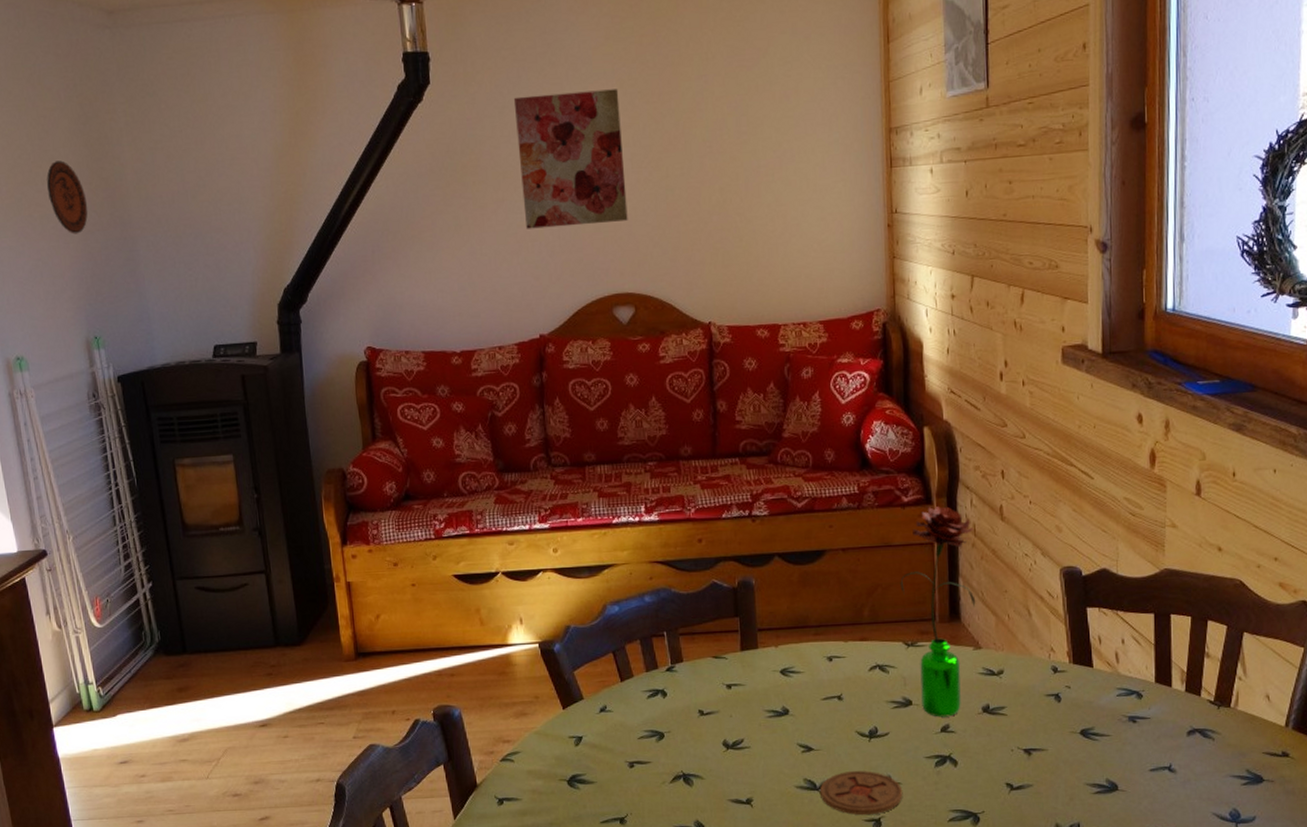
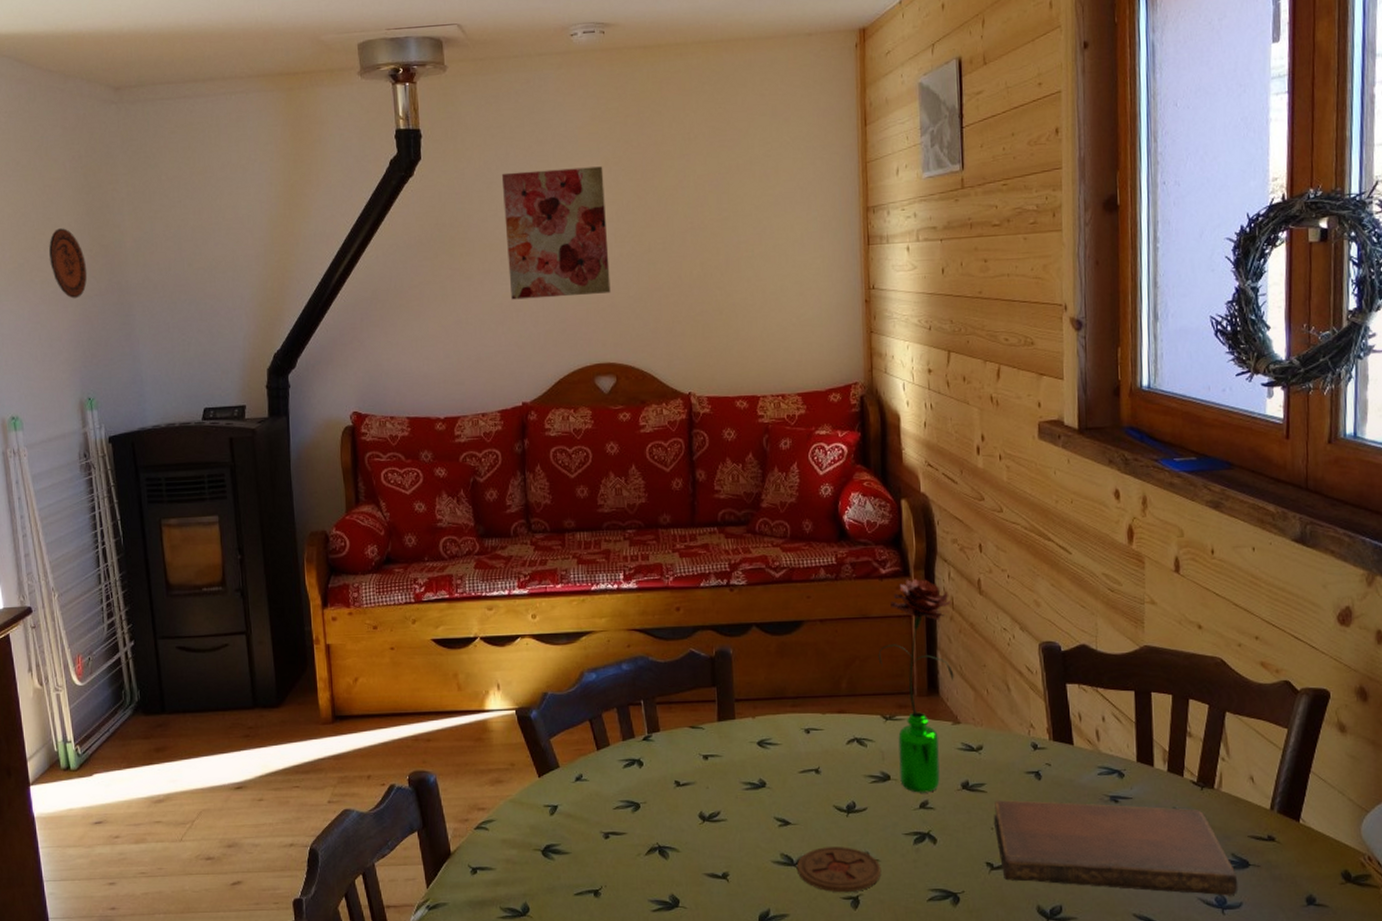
notebook: none [1014,722,1252,811] -> present [994,800,1239,896]

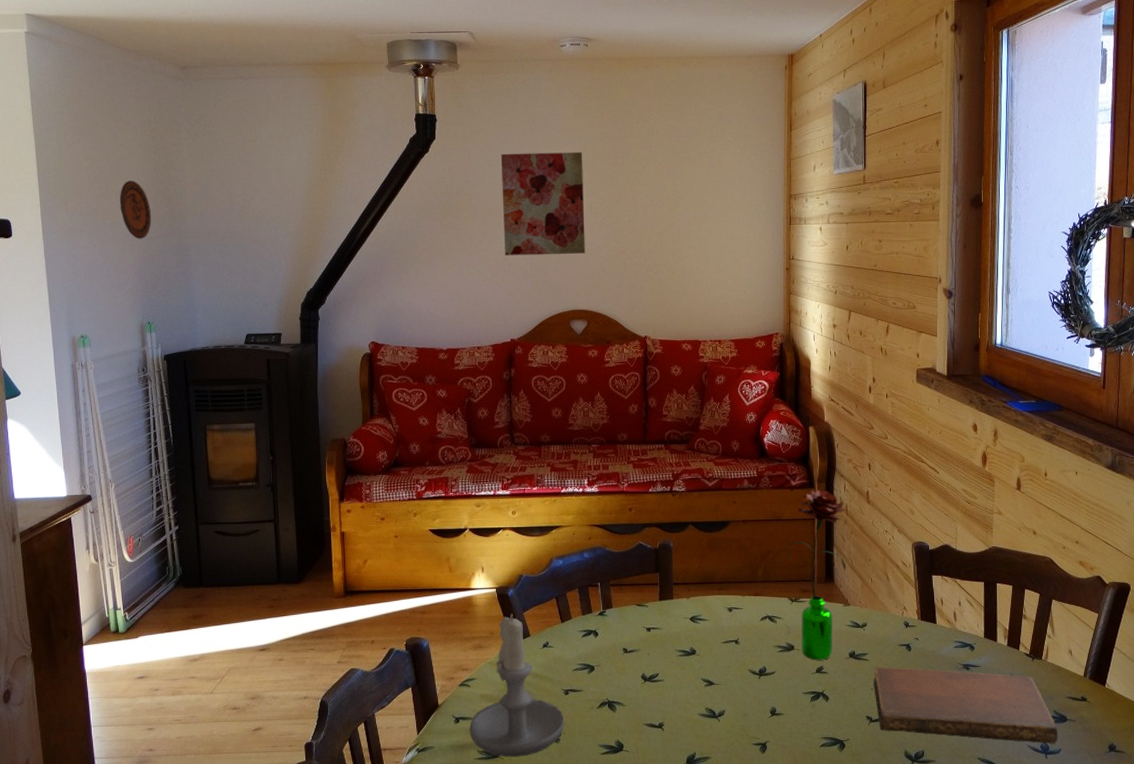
candle: none [489,740,606,915] -> present [469,613,565,757]
coaster: present [796,847,882,893] -> none [718,703,785,740]

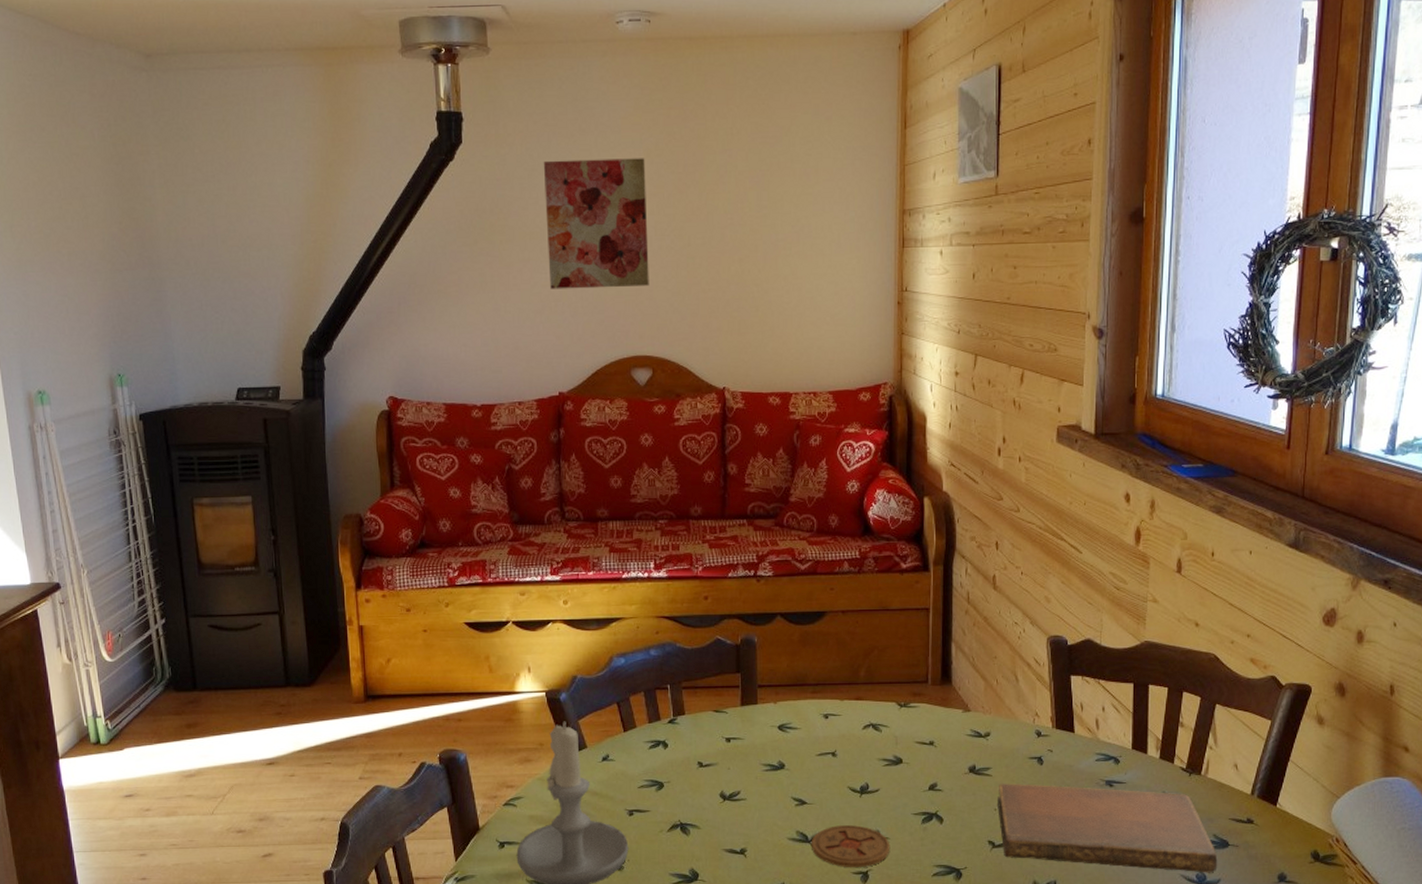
decorative plate: present [120,180,152,239] -> none [77,199,117,272]
coaster: none [718,703,785,740] -> present [811,825,891,868]
flower: present [787,489,846,660] -> none [896,573,968,776]

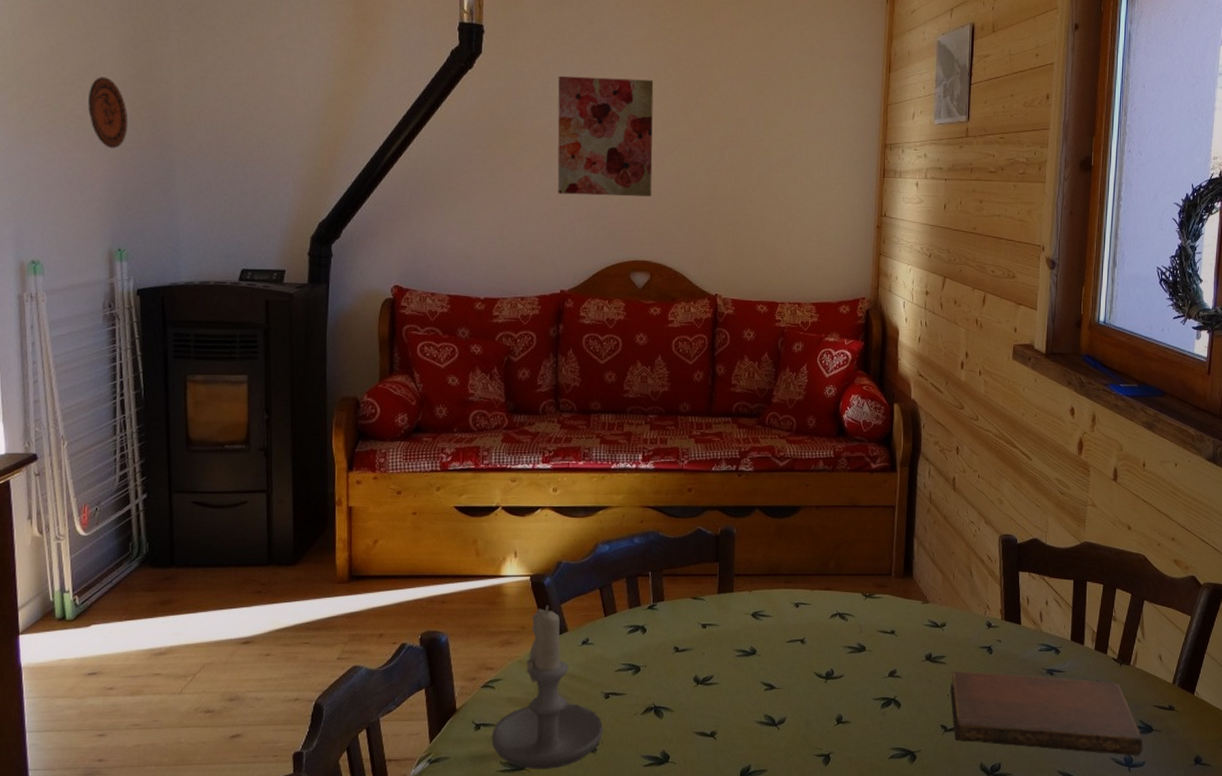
decorative plate: none [77,199,117,272] -> present [88,77,128,149]
coaster: present [811,825,891,868] -> none [777,709,852,751]

